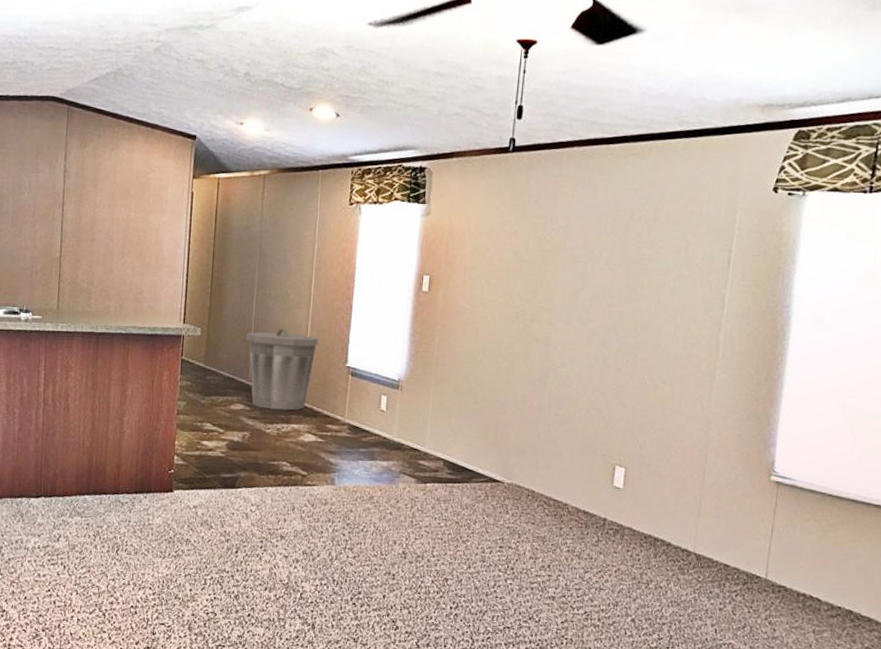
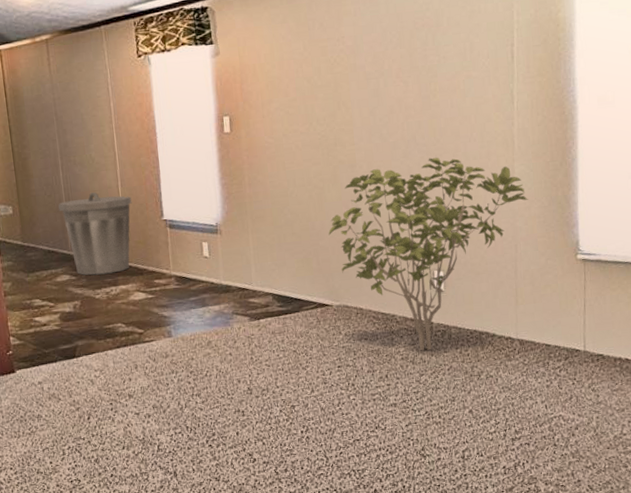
shrub: none [511,350,726,547] -> present [328,157,528,351]

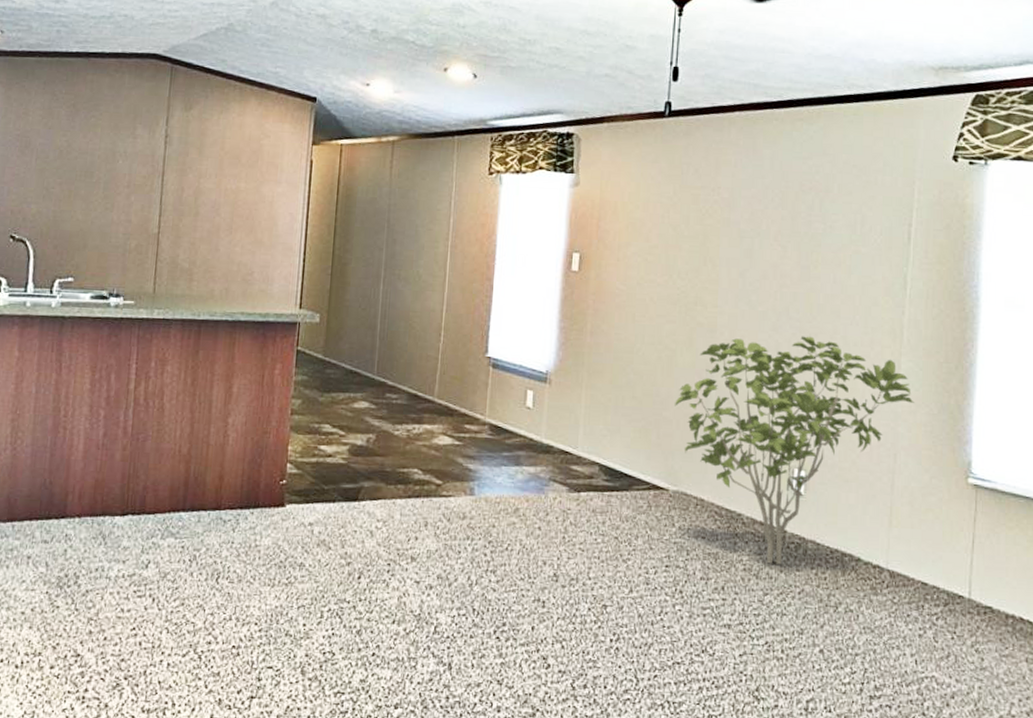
trash can: present [58,192,132,276] -> none [370,312,455,409]

